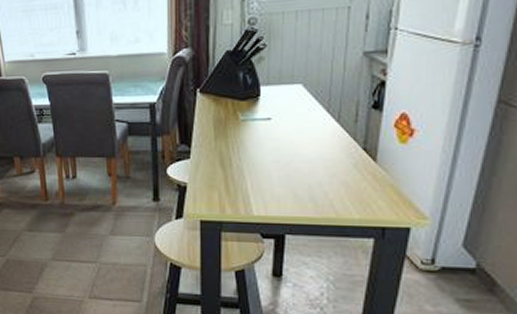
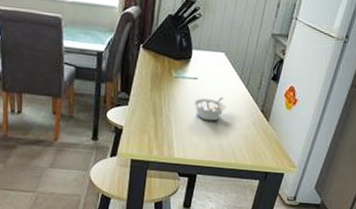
legume: none [269,138,313,168] -> present [193,97,226,121]

